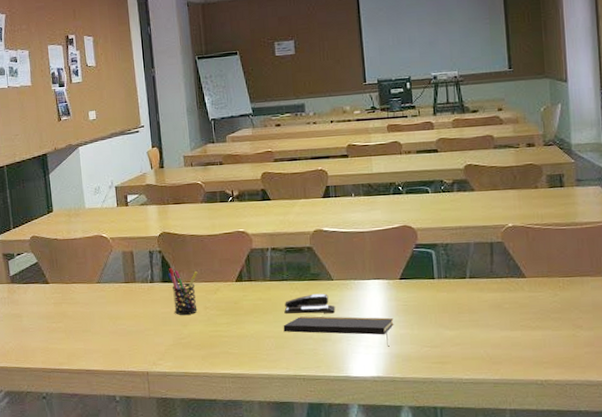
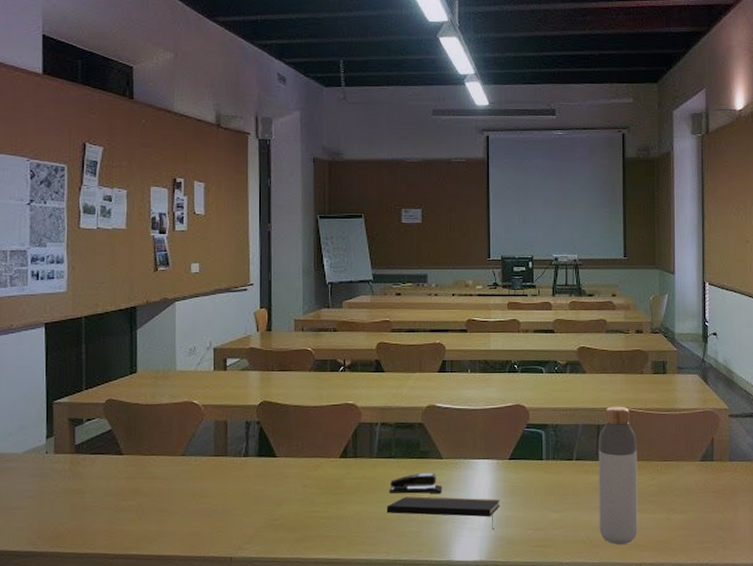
pen holder: present [167,267,198,315] -> none [264,440,299,493]
bottle: none [492,222,541,362] -> present [598,406,638,545]

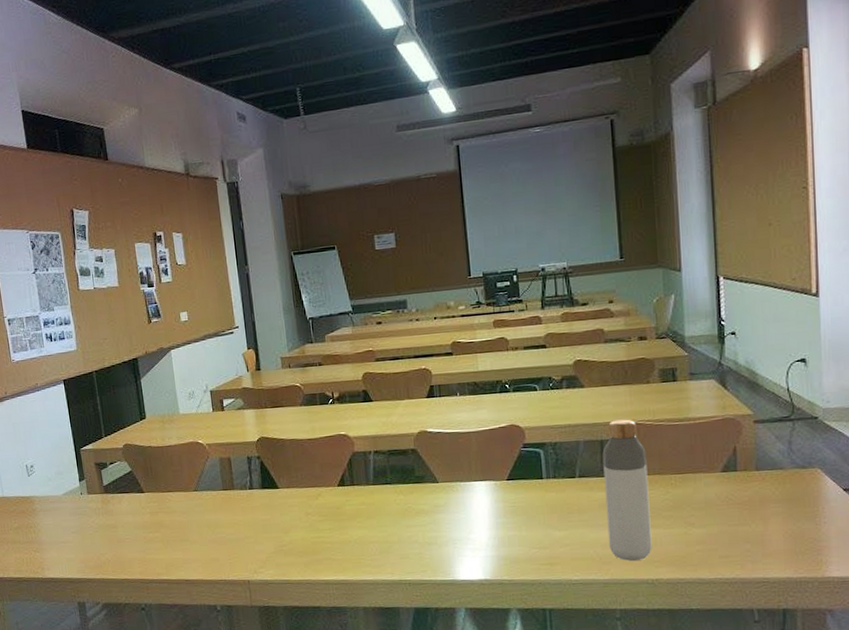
notepad: present [386,496,500,530] -> none [387,519,502,549]
stapler: present [389,472,443,494] -> none [388,496,441,518]

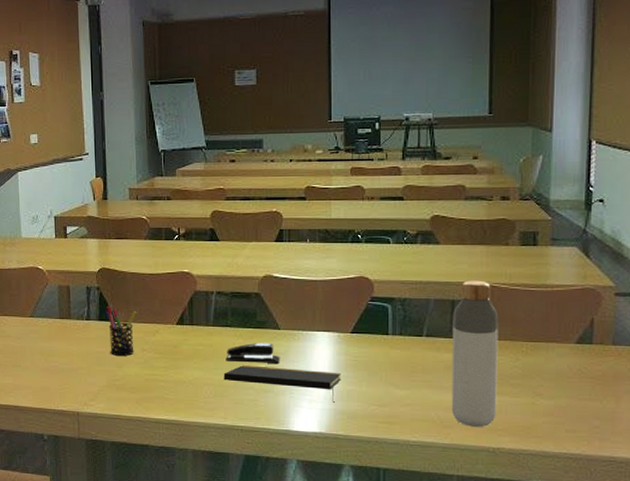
pen holder: none [266,473,299,522] -> present [104,305,137,356]
notepad: none [387,519,502,549] -> present [223,365,341,403]
stapler: none [388,496,441,518] -> present [226,342,280,363]

